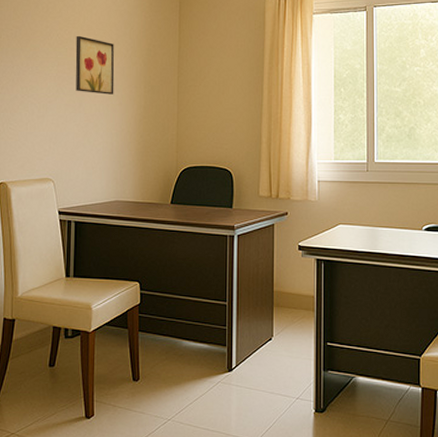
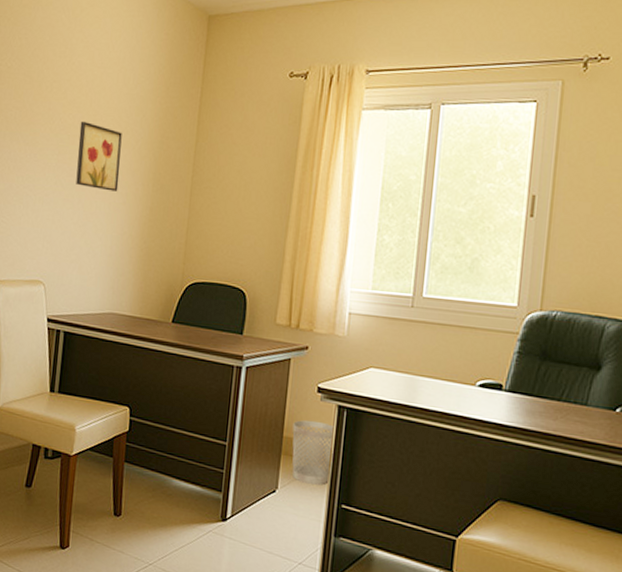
wastebasket: none [281,274,316,329] -> present [292,420,336,485]

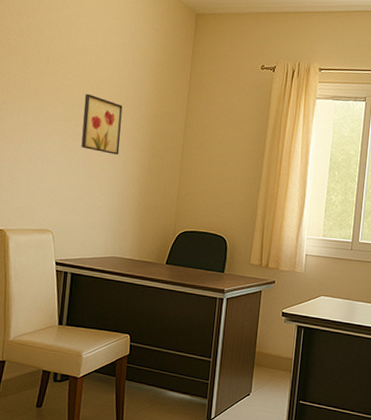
wastebasket: present [292,420,336,485] -> none [262,337,296,387]

